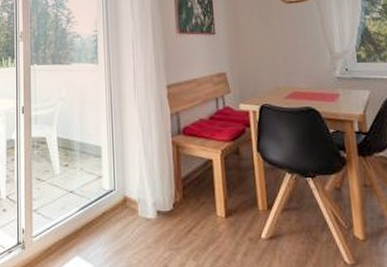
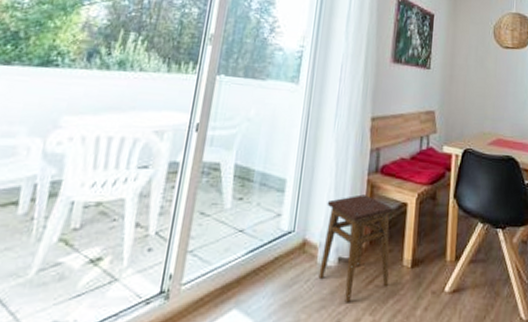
stool: none [139,154,207,250] -> present [318,194,394,303]

